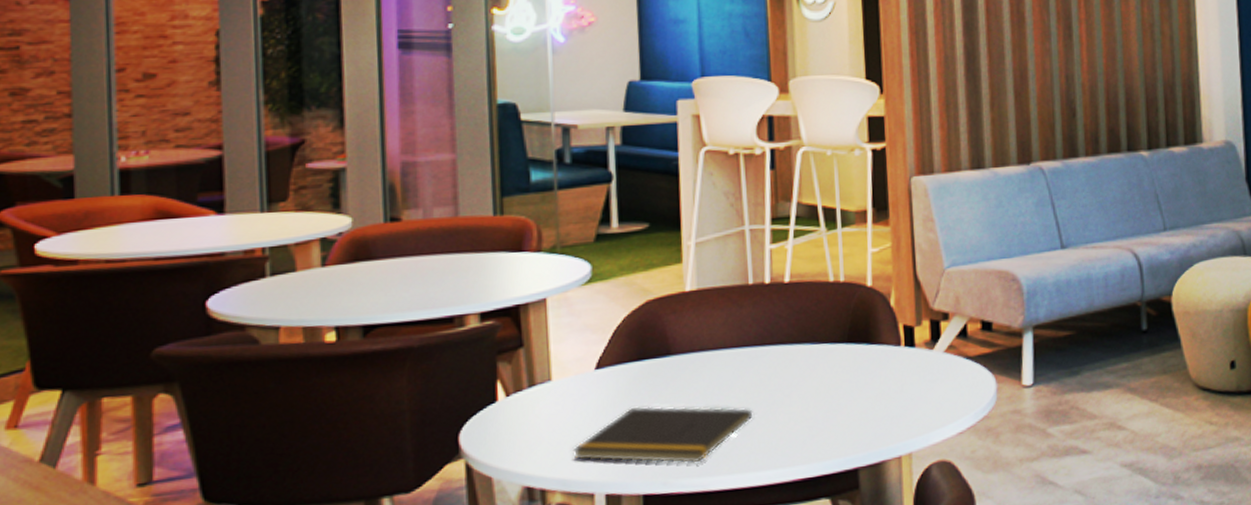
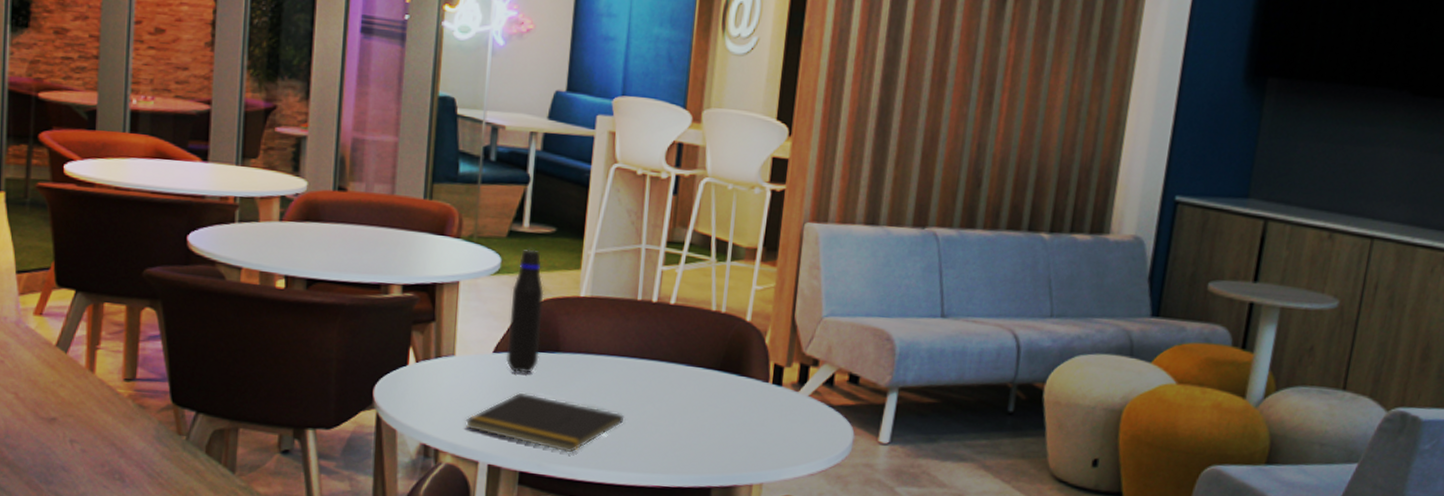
water bottle: none [608,250,649,386] -> present [507,249,544,373]

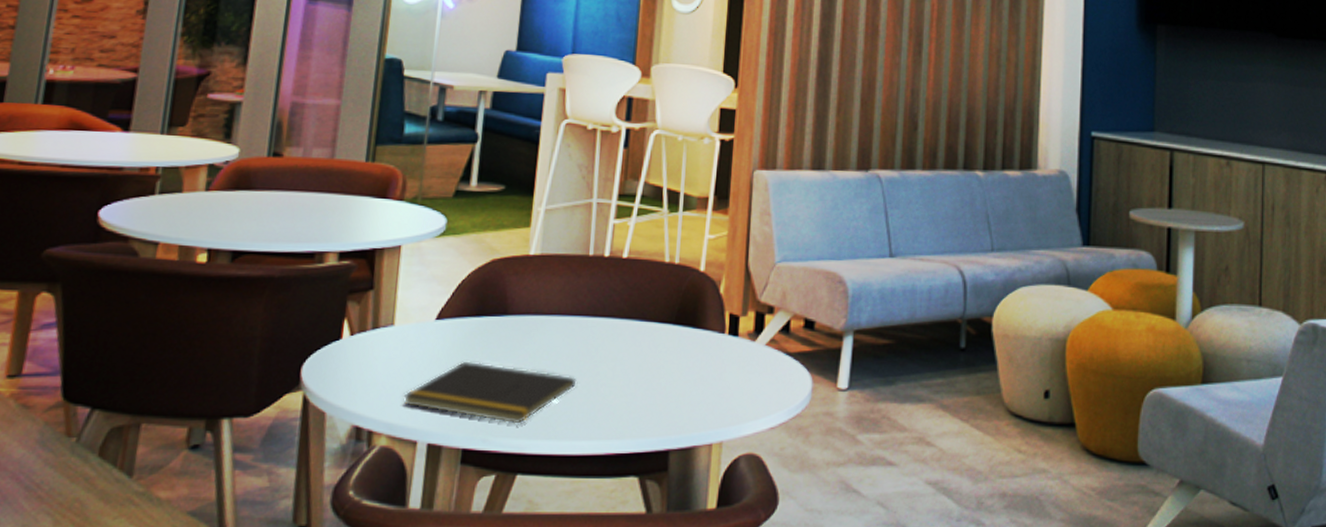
water bottle: present [507,249,544,373] -> none [450,208,492,340]

